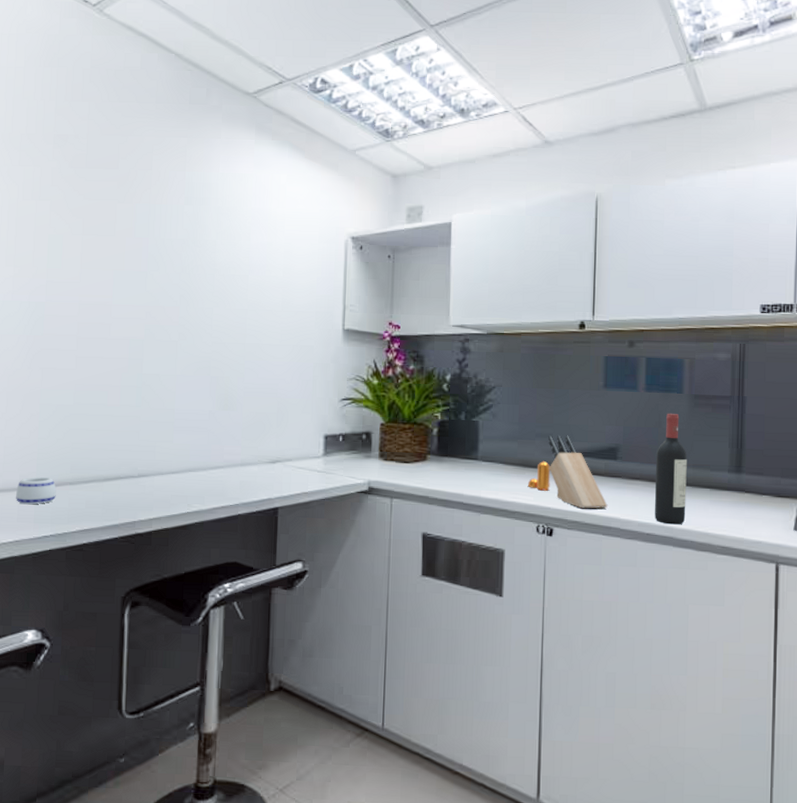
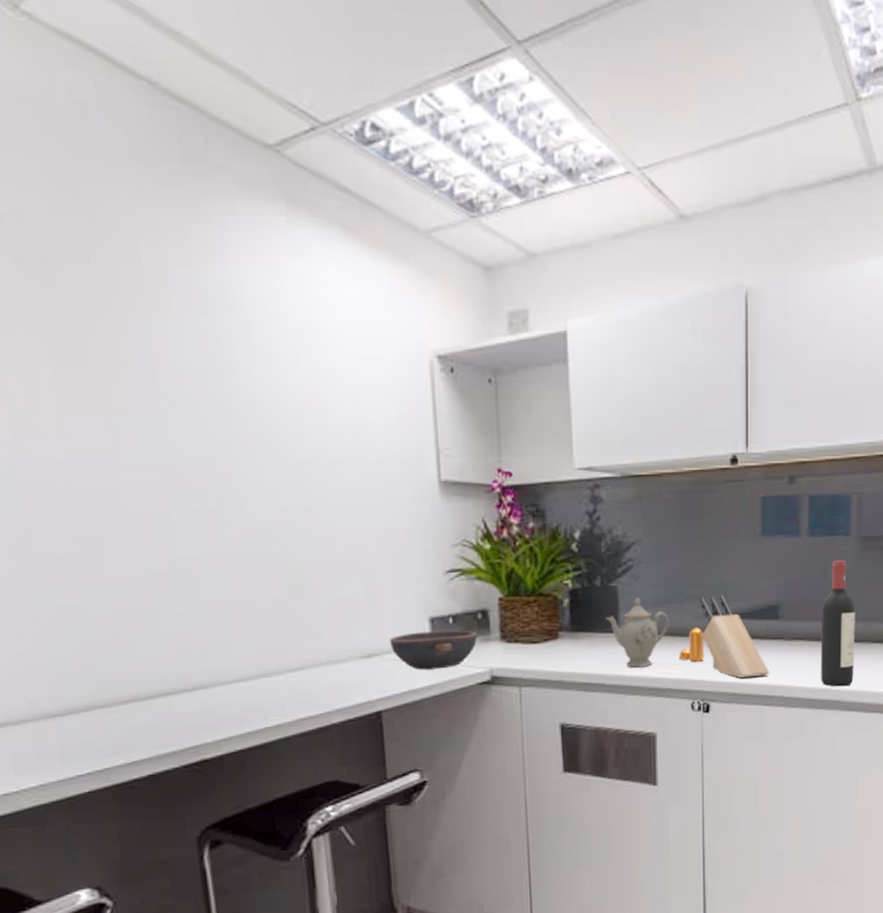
mug: present [16,477,56,505] -> none [27,702,85,739]
bowl: none [291,445,360,478] -> present [390,630,477,670]
teapot: none [467,432,521,491] -> present [606,598,669,668]

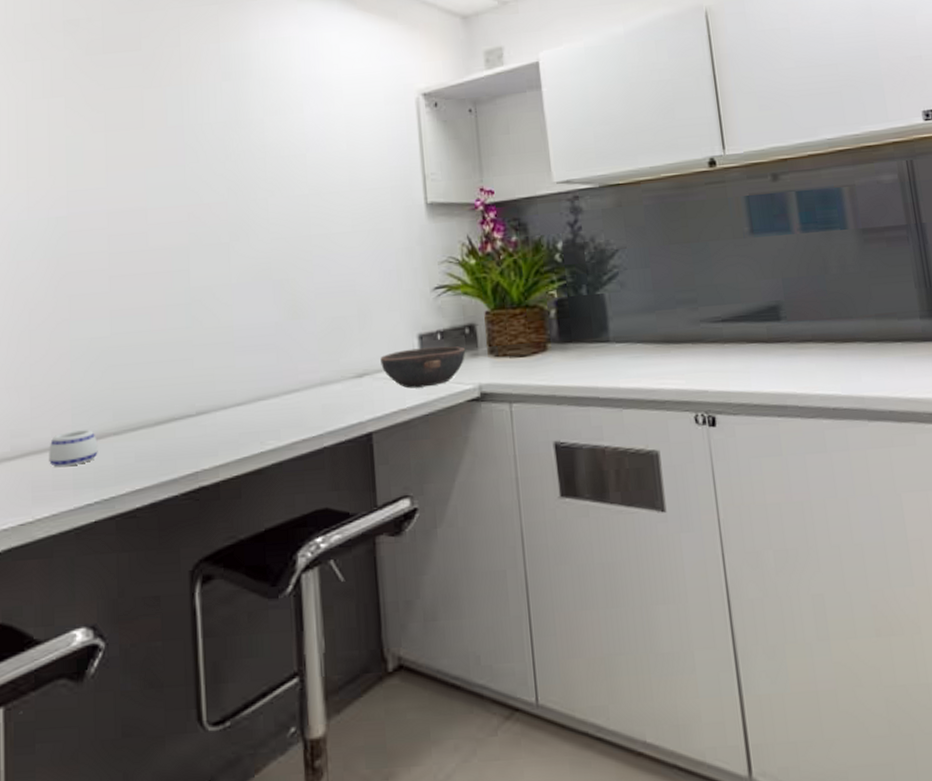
mug: none [27,702,85,739] -> present [49,430,98,468]
teapot: present [606,598,669,668] -> none [595,305,662,379]
pepper shaker: present [678,628,704,662] -> none [675,333,704,371]
knife block: present [700,595,769,679] -> none [692,297,779,387]
wine bottle: present [820,560,856,687] -> none [827,254,878,394]

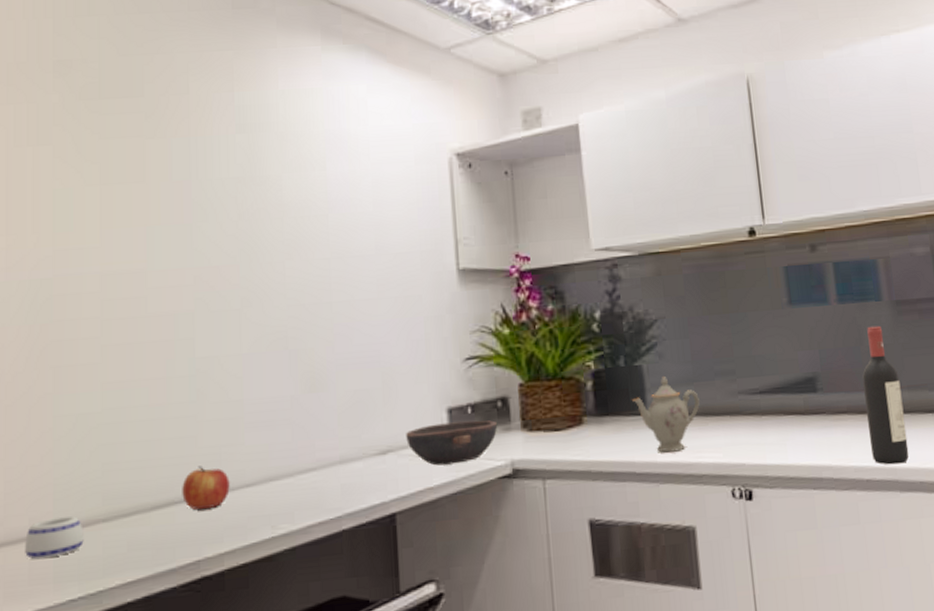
apple: none [181,386,223,427] -> present [182,466,230,511]
teapot: none [595,305,662,379] -> present [632,377,700,453]
wine bottle: none [827,254,878,394] -> present [862,325,909,465]

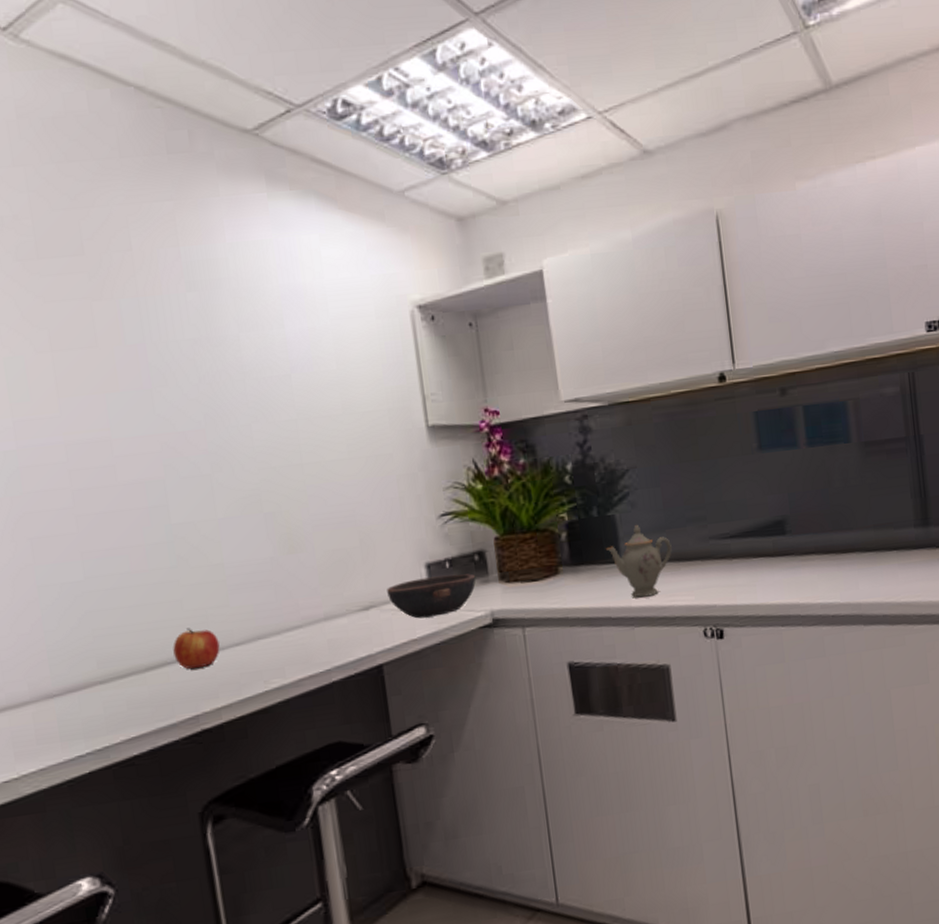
mug: present [25,516,84,560] -> none [27,680,84,721]
wine bottle: present [862,325,909,465] -> none [830,467,874,601]

